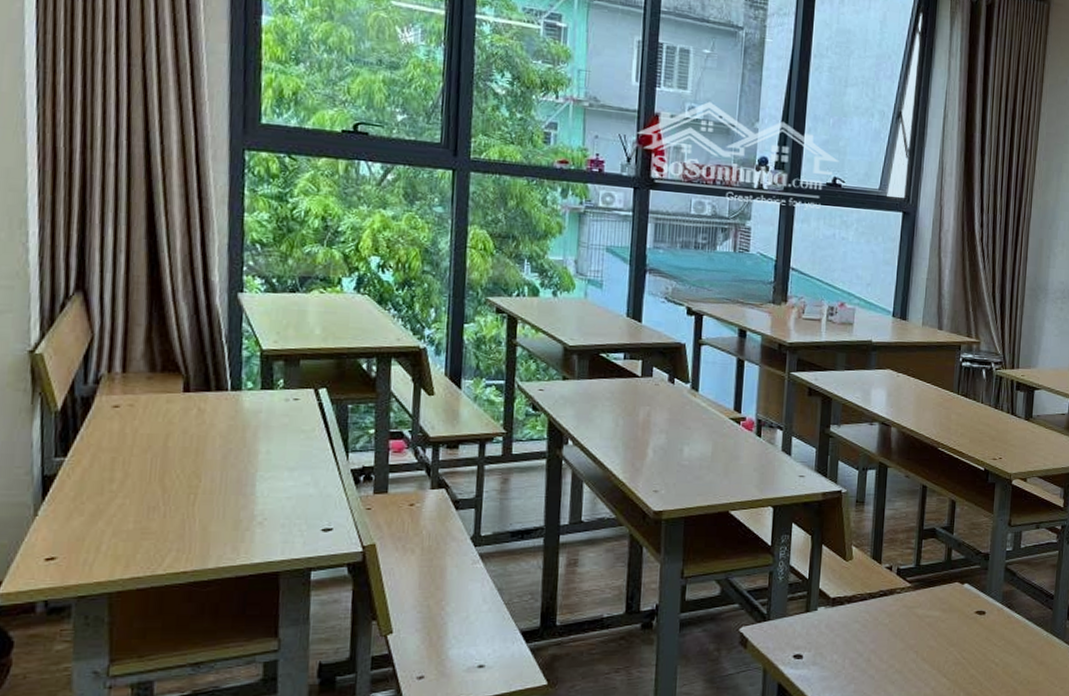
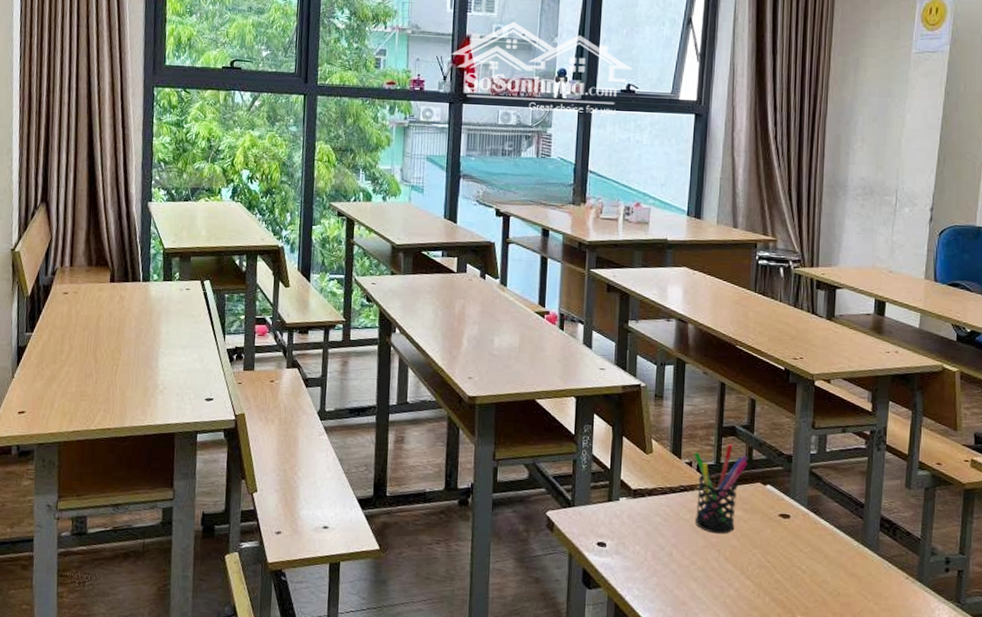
pen holder: none [893,546,947,636] -> present [694,444,748,534]

